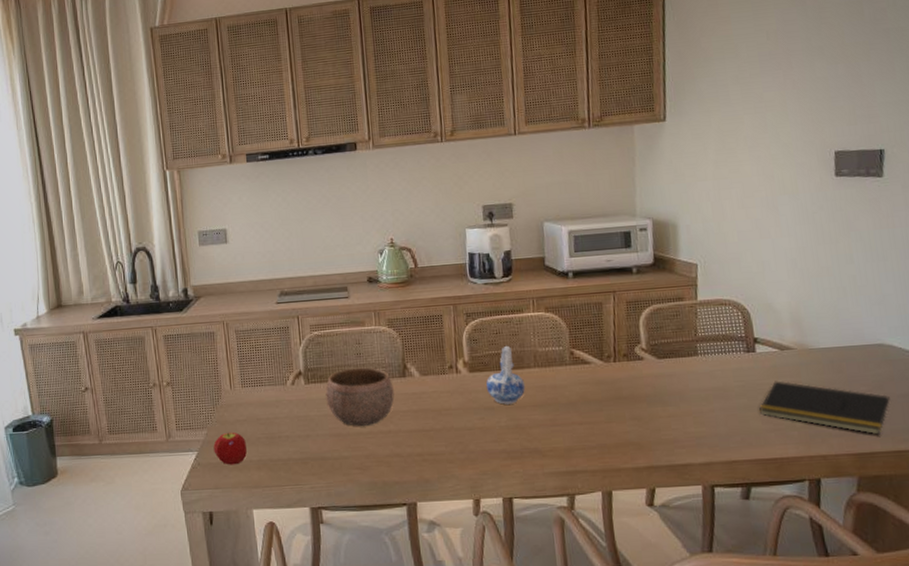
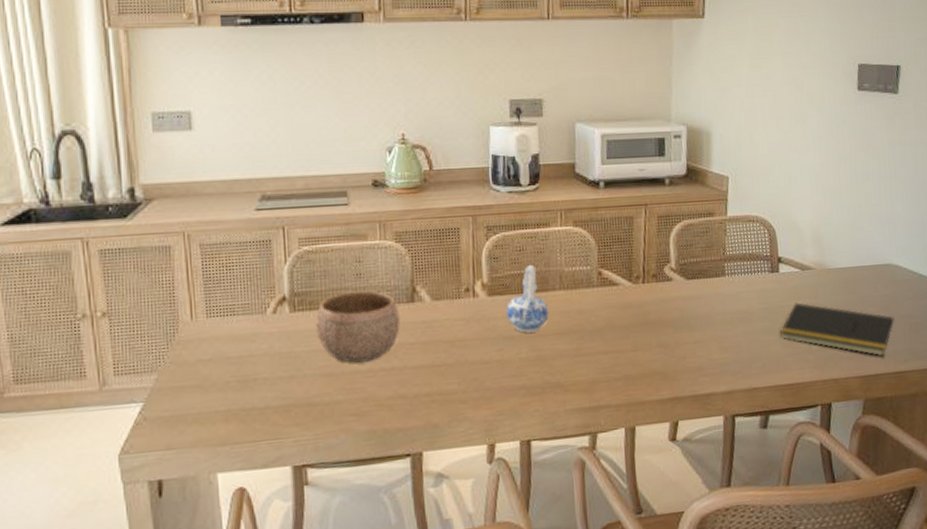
fruit: present [213,432,247,465] -> none [166,375,211,419]

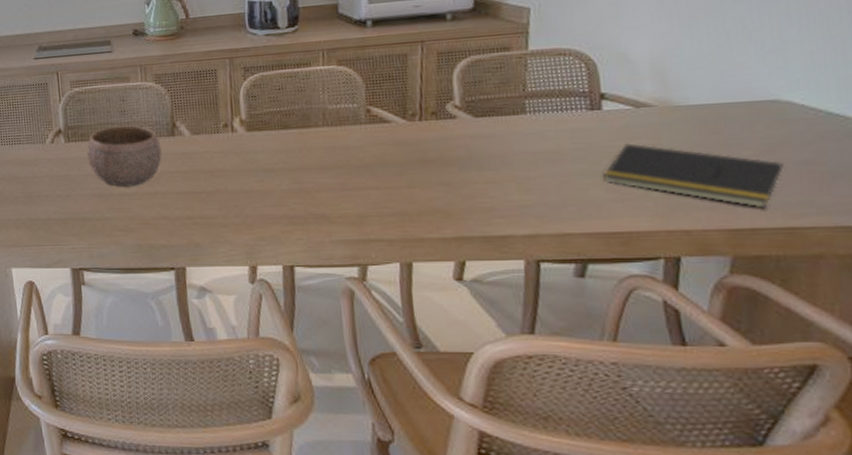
ceramic pitcher: present [507,264,550,333] -> none [266,102,312,166]

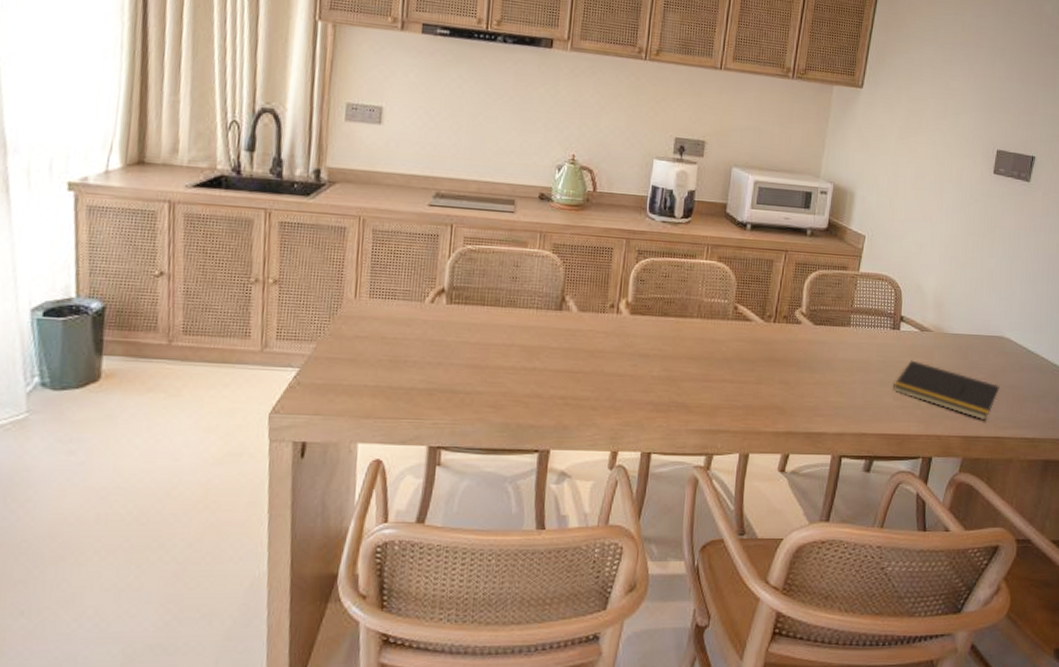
bowl: present [87,125,162,187] -> none [468,292,547,359]

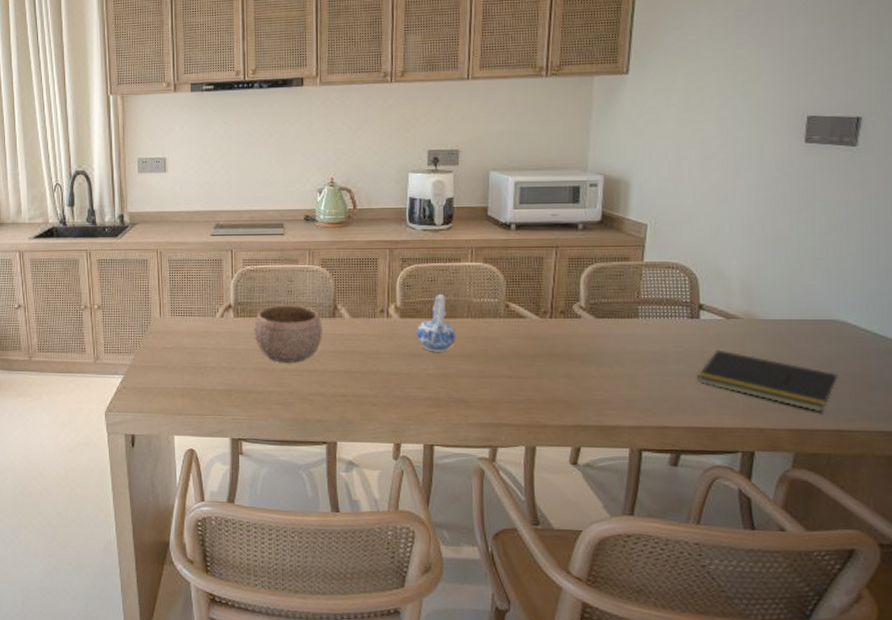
bowl: none [468,292,547,359] -> present [254,305,323,363]
ceramic pitcher: none [645,290,685,354] -> present [417,293,457,352]

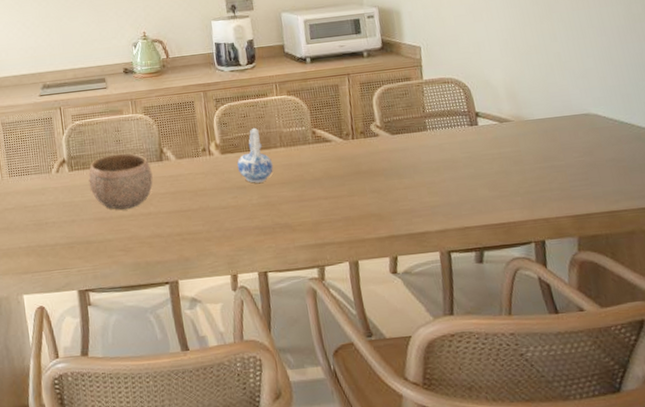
notepad: present [698,349,838,412] -> none [485,151,600,197]

